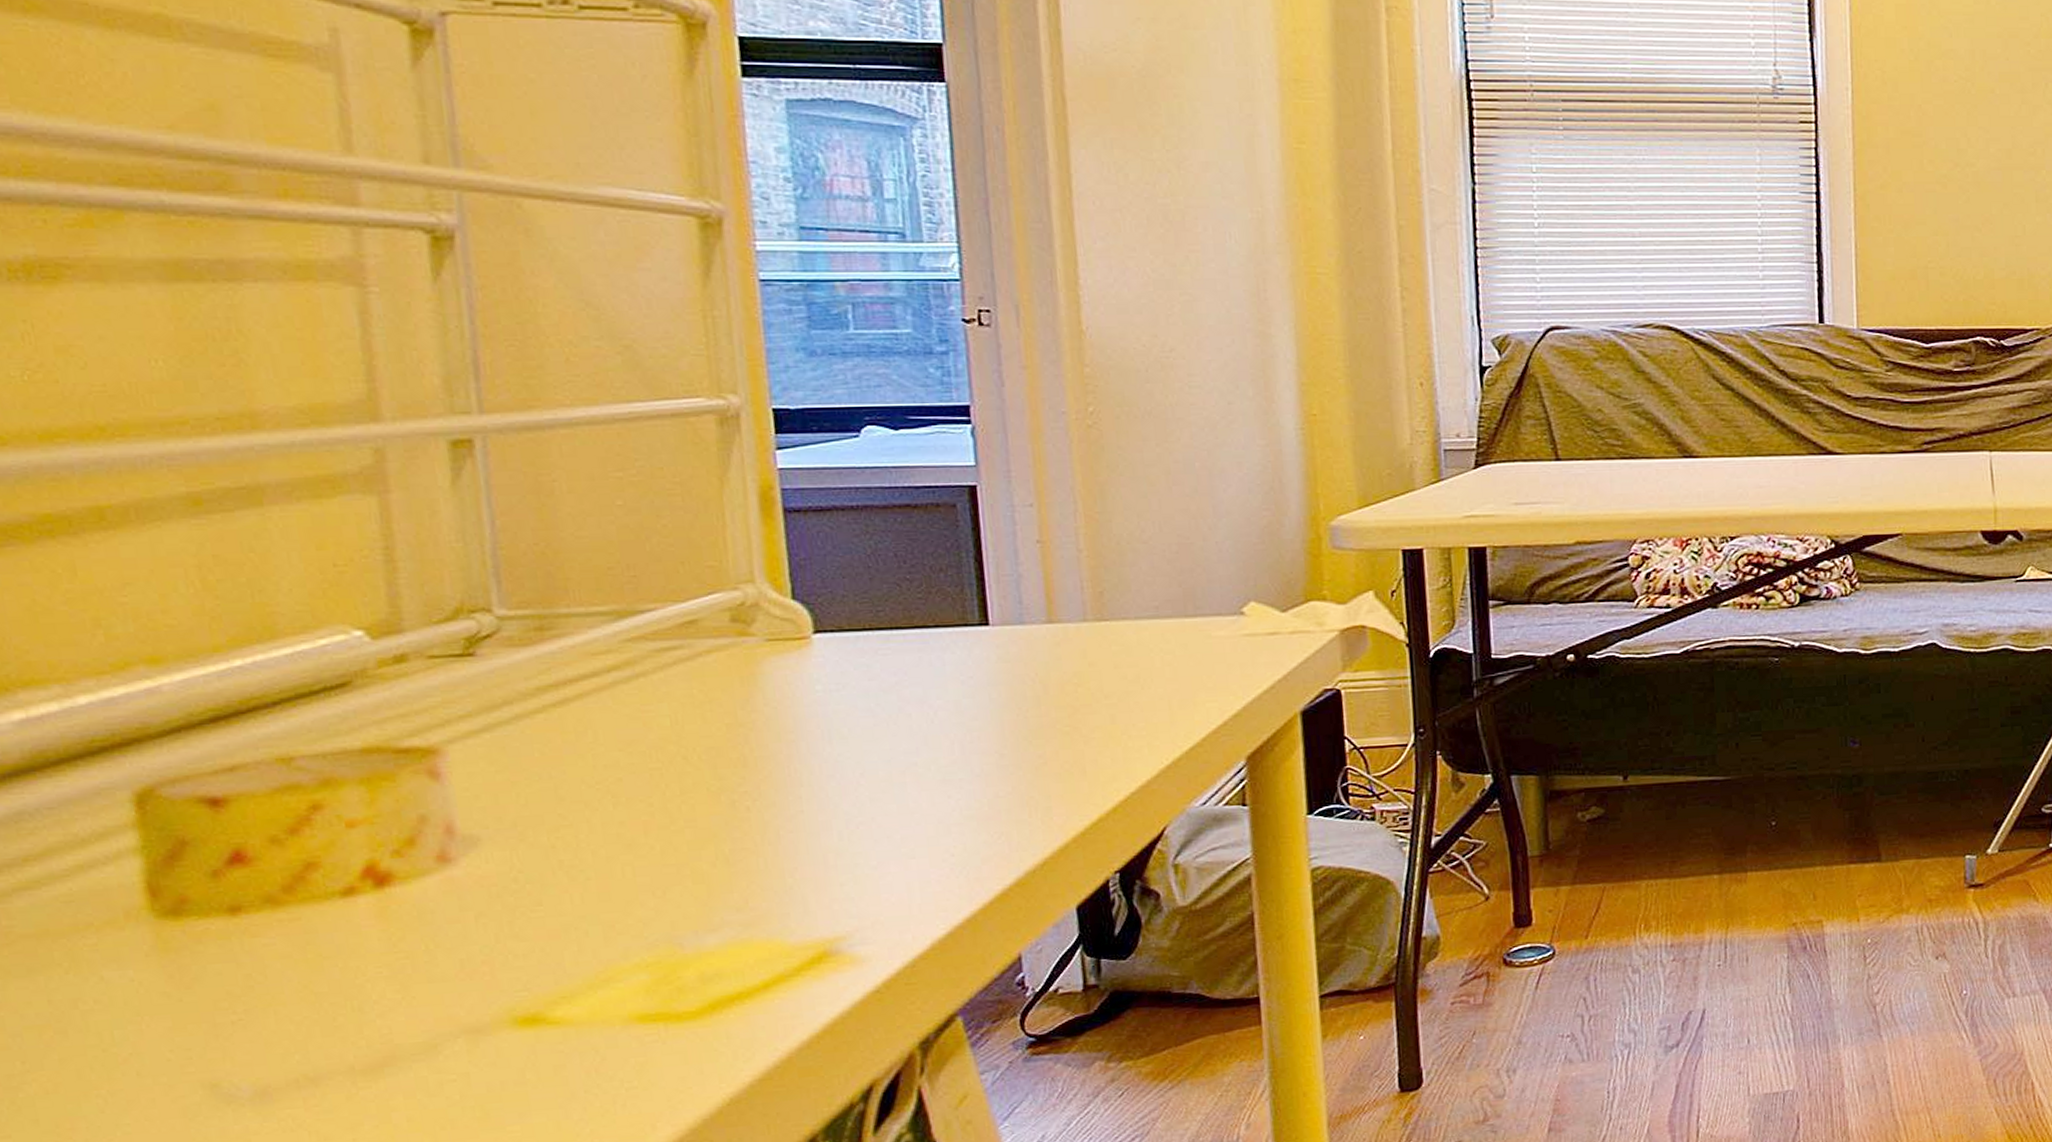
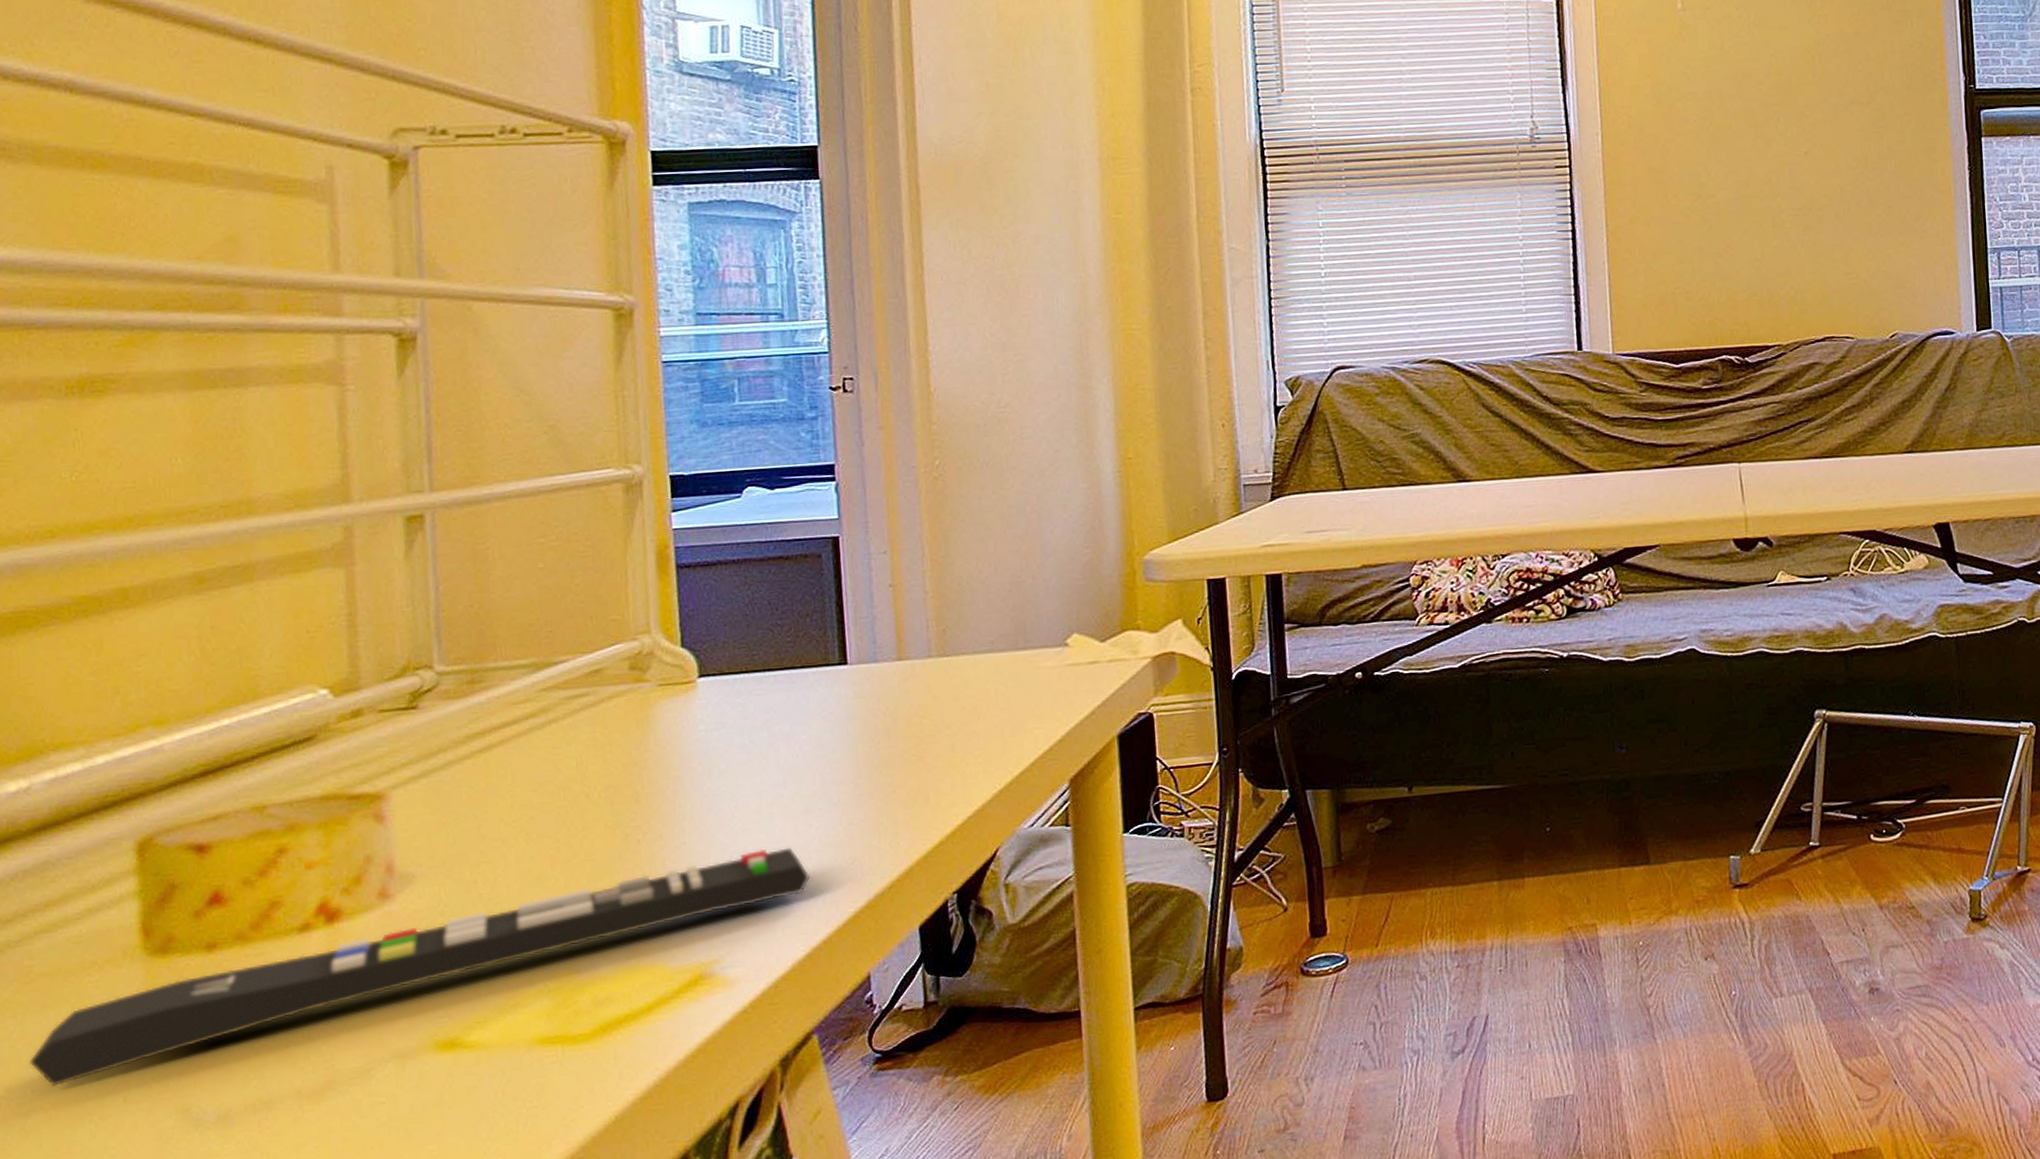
remote control: none [16,819,950,1058] -> present [29,847,810,1087]

